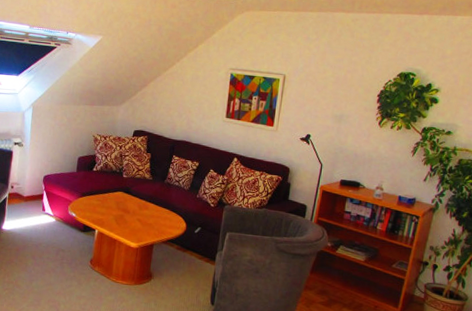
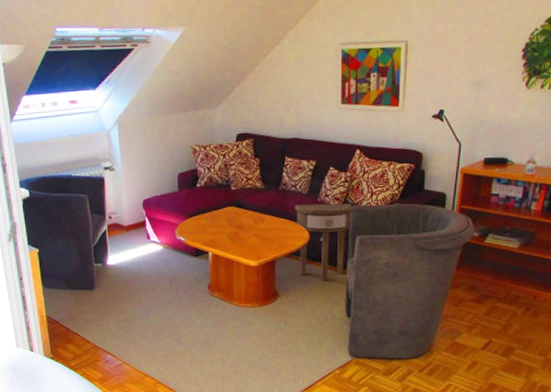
side table: none [174,197,226,268] -> present [294,203,352,280]

